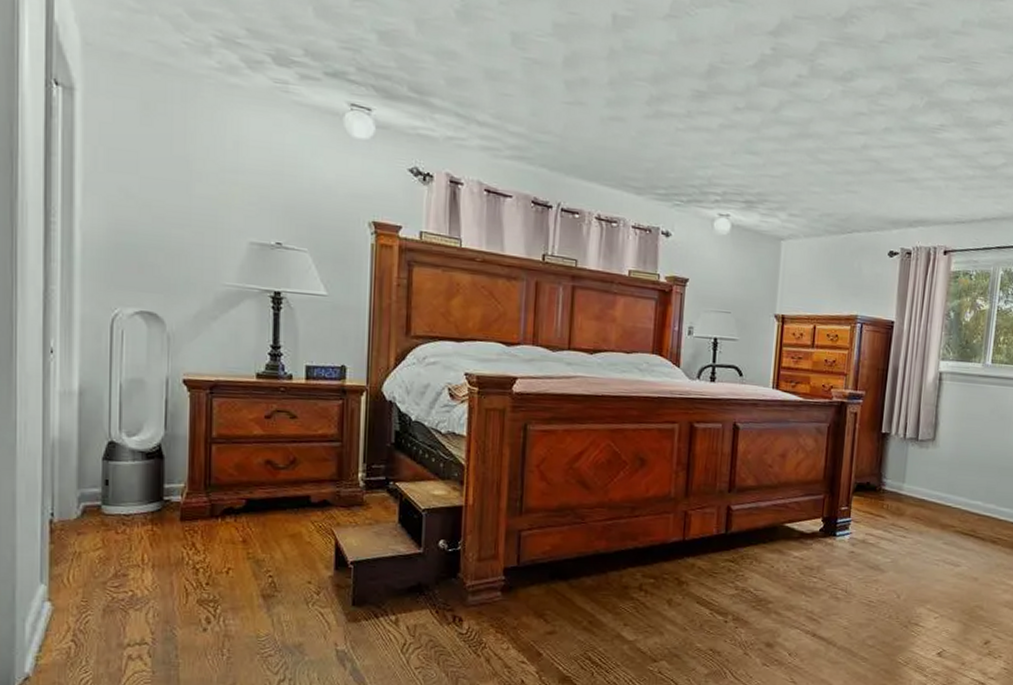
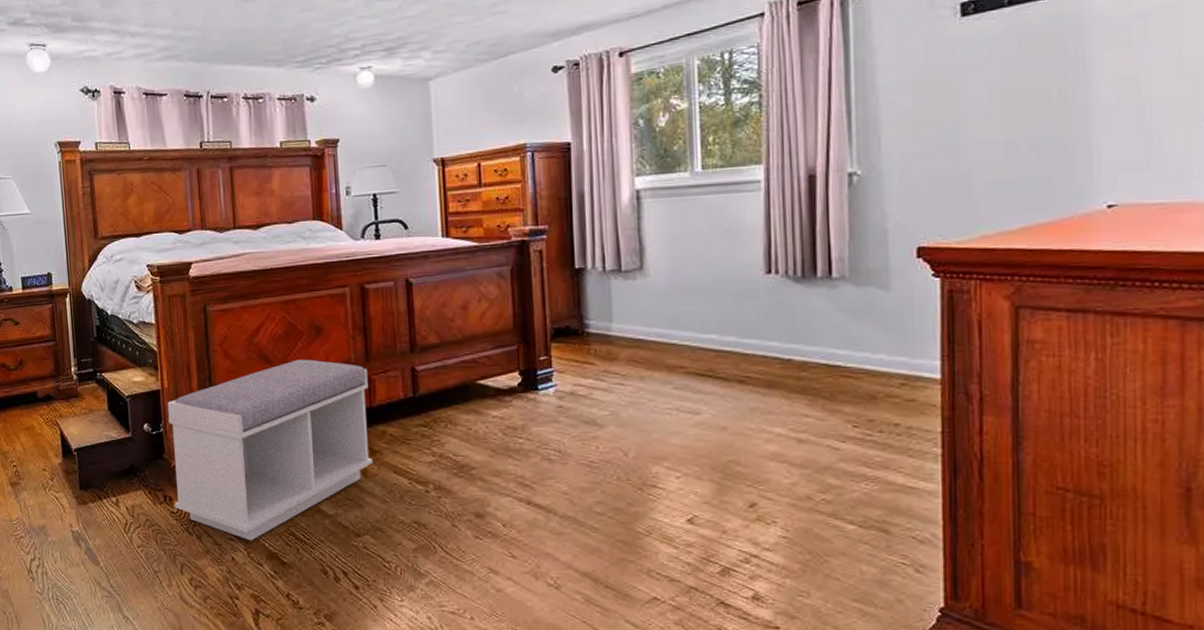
bench: none [464,488,686,664] -> present [167,359,373,541]

